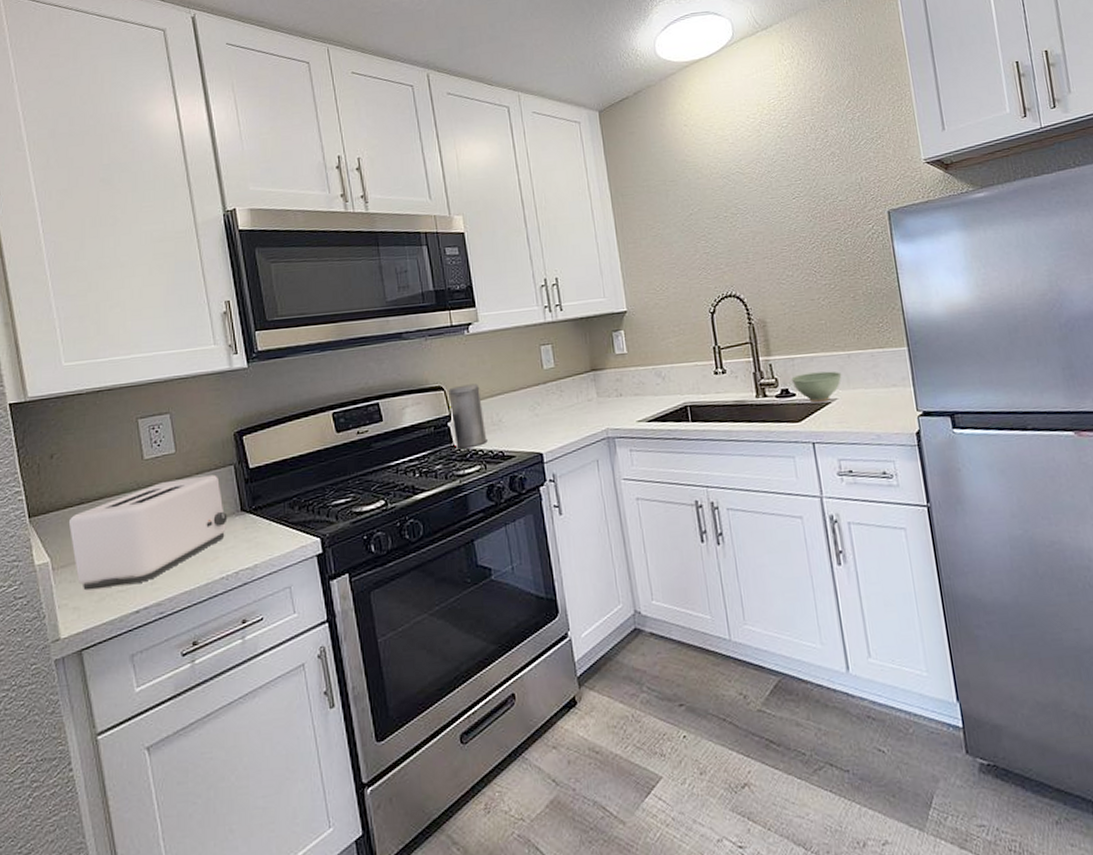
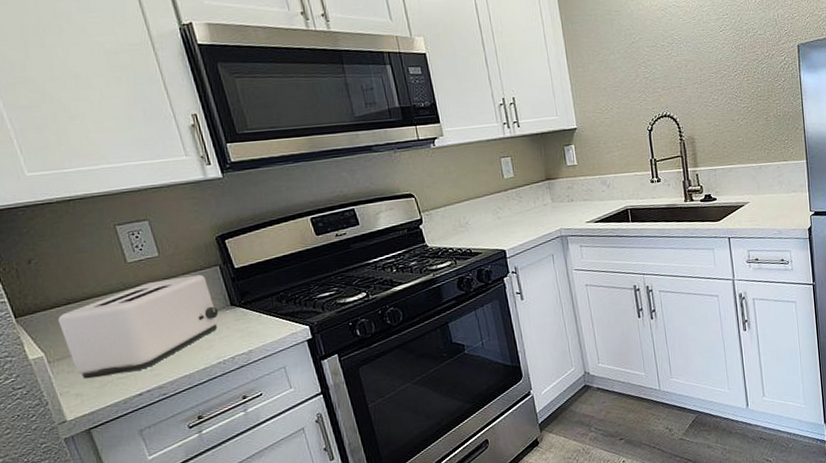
canister: present [448,383,488,449] -> none [418,191,457,248]
bowl: present [791,371,842,403] -> none [713,179,754,206]

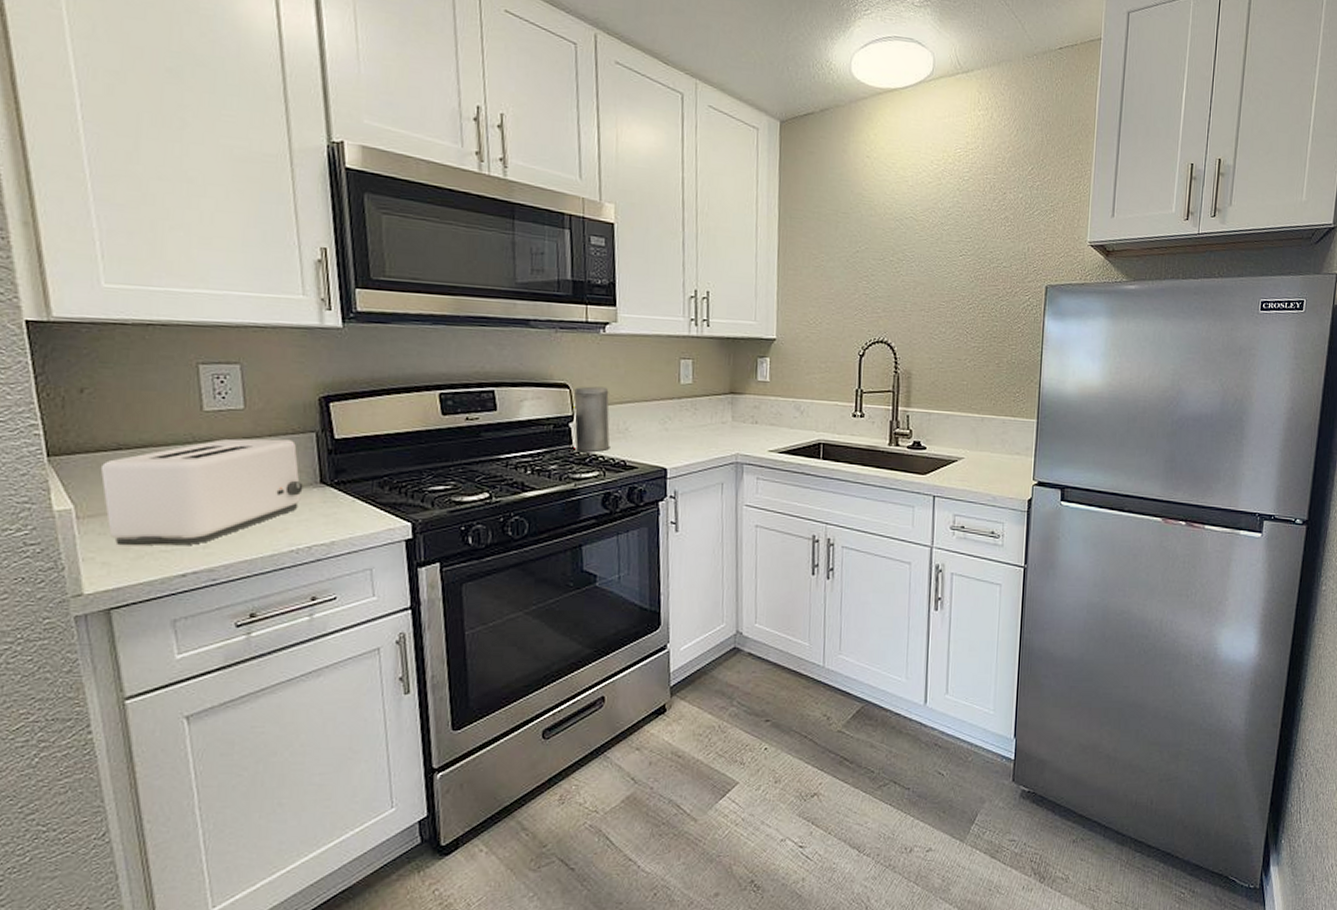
canister: none [418,191,457,248] -> present [574,386,610,453]

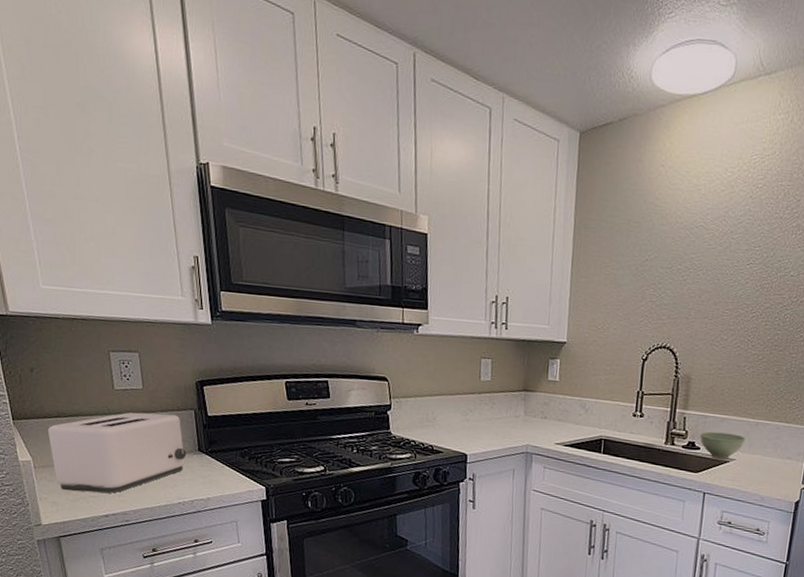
canister: present [574,386,610,453] -> none [391,380,421,437]
bowl: none [925,429,973,460] -> present [700,431,746,460]

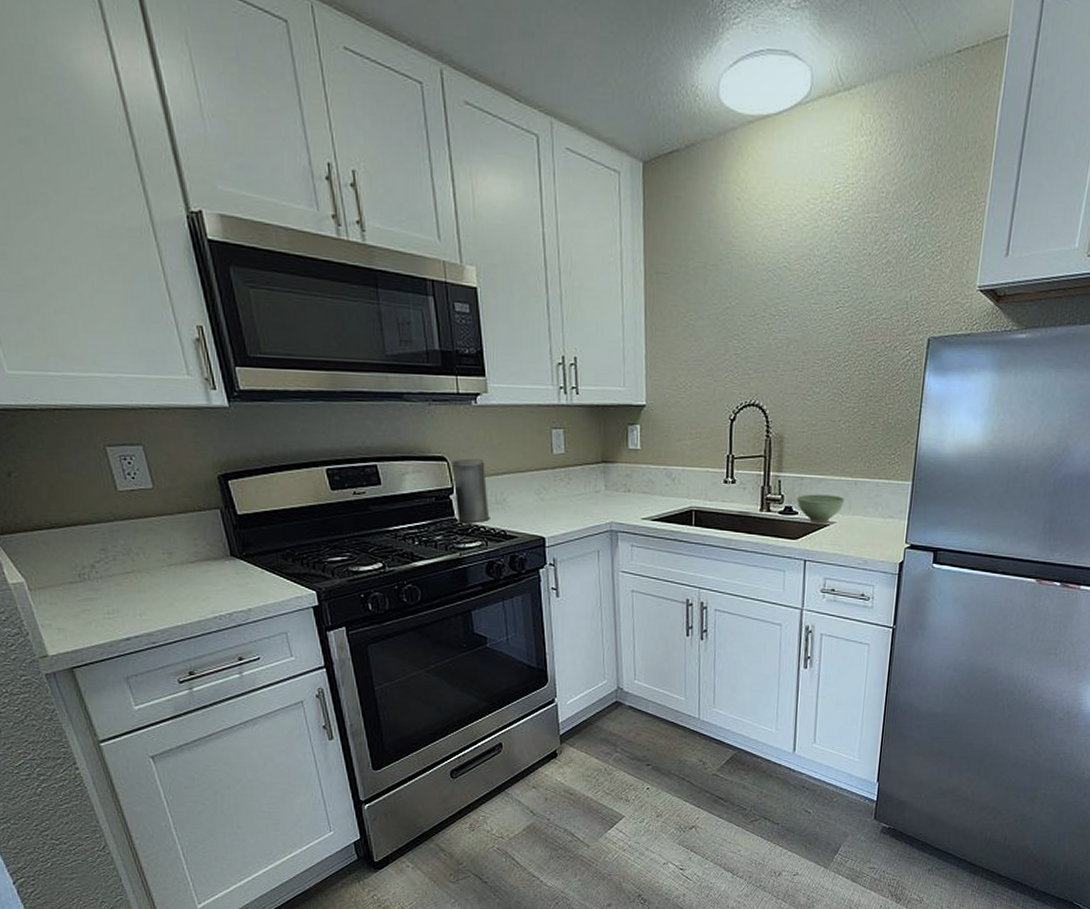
toaster: present [48,412,187,493] -> none [40,515,217,614]
canister: none [391,380,421,437] -> present [452,458,490,524]

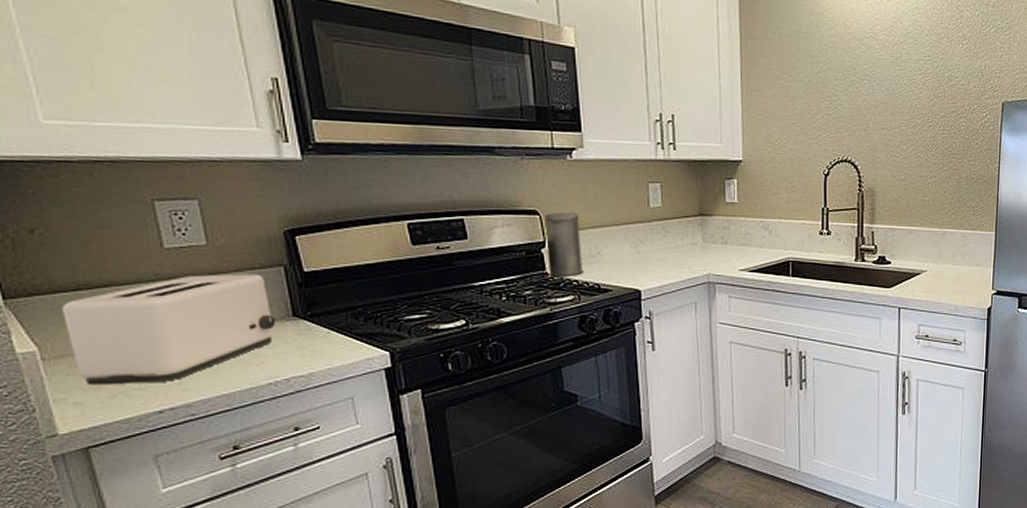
toaster: none [40,515,217,614] -> present [63,274,276,386]
bowl: present [797,494,845,524] -> none [889,244,935,273]

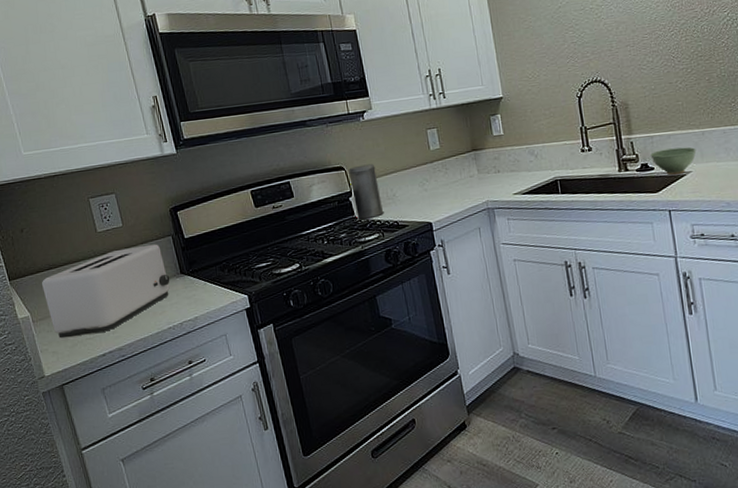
bowl: none [889,244,935,273] -> present [650,147,697,176]

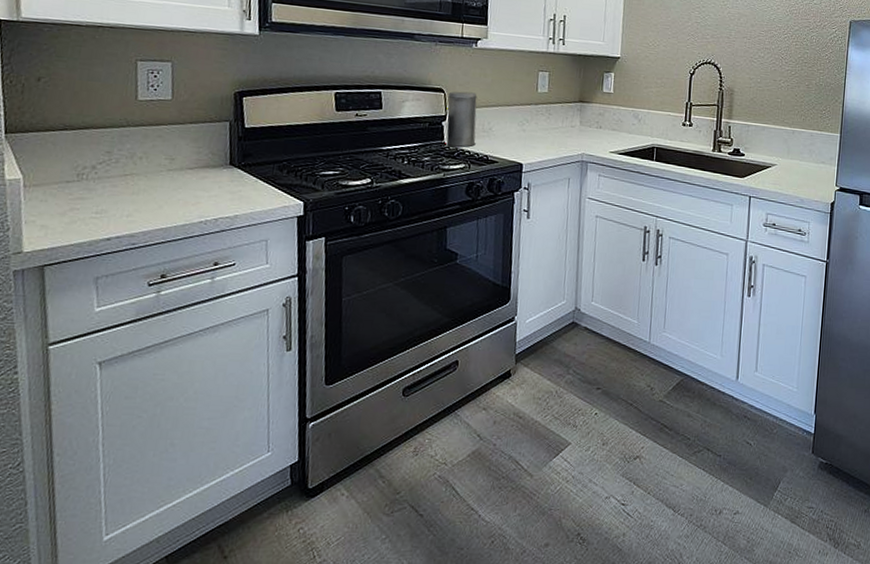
toaster: present [42,244,170,339] -> none [48,124,216,214]
bowl: present [650,147,697,176] -> none [744,139,785,166]

